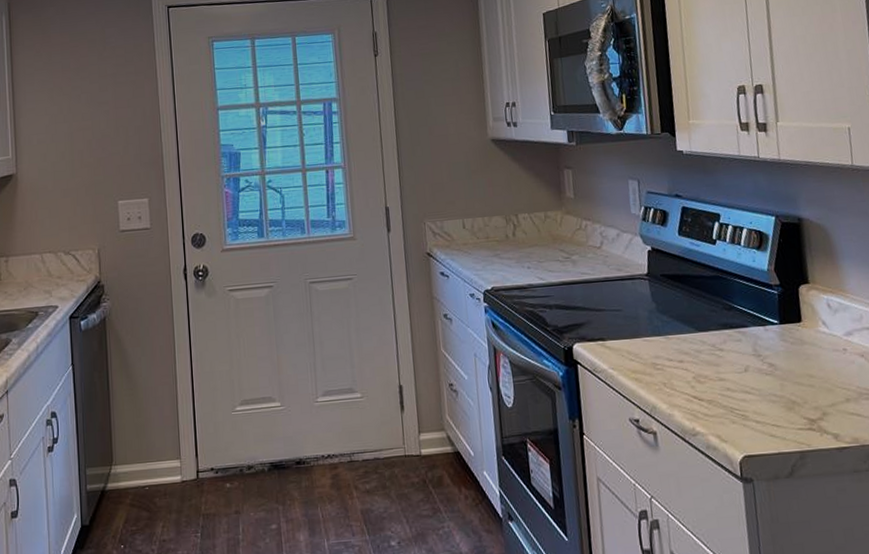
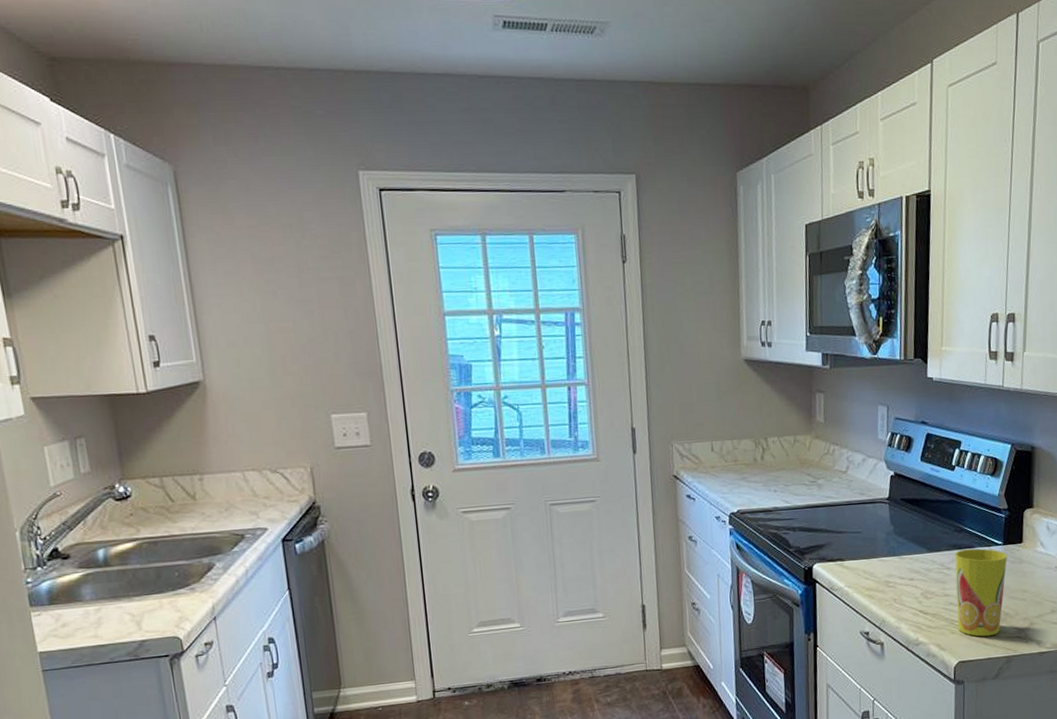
cup: none [726,327,788,428] -> present [955,548,1007,637]

